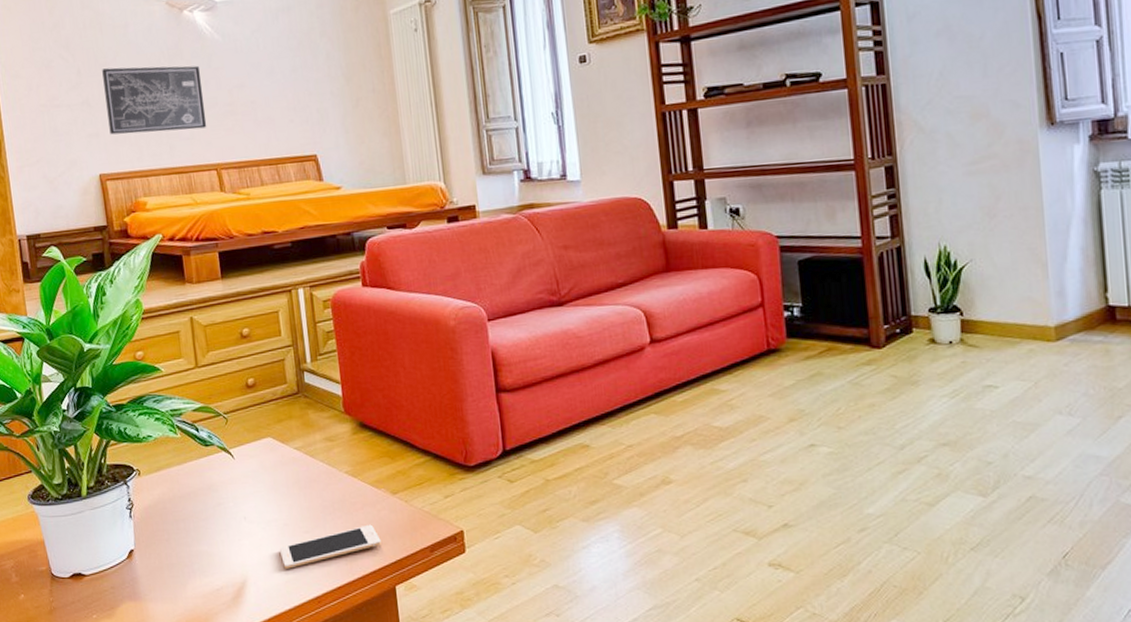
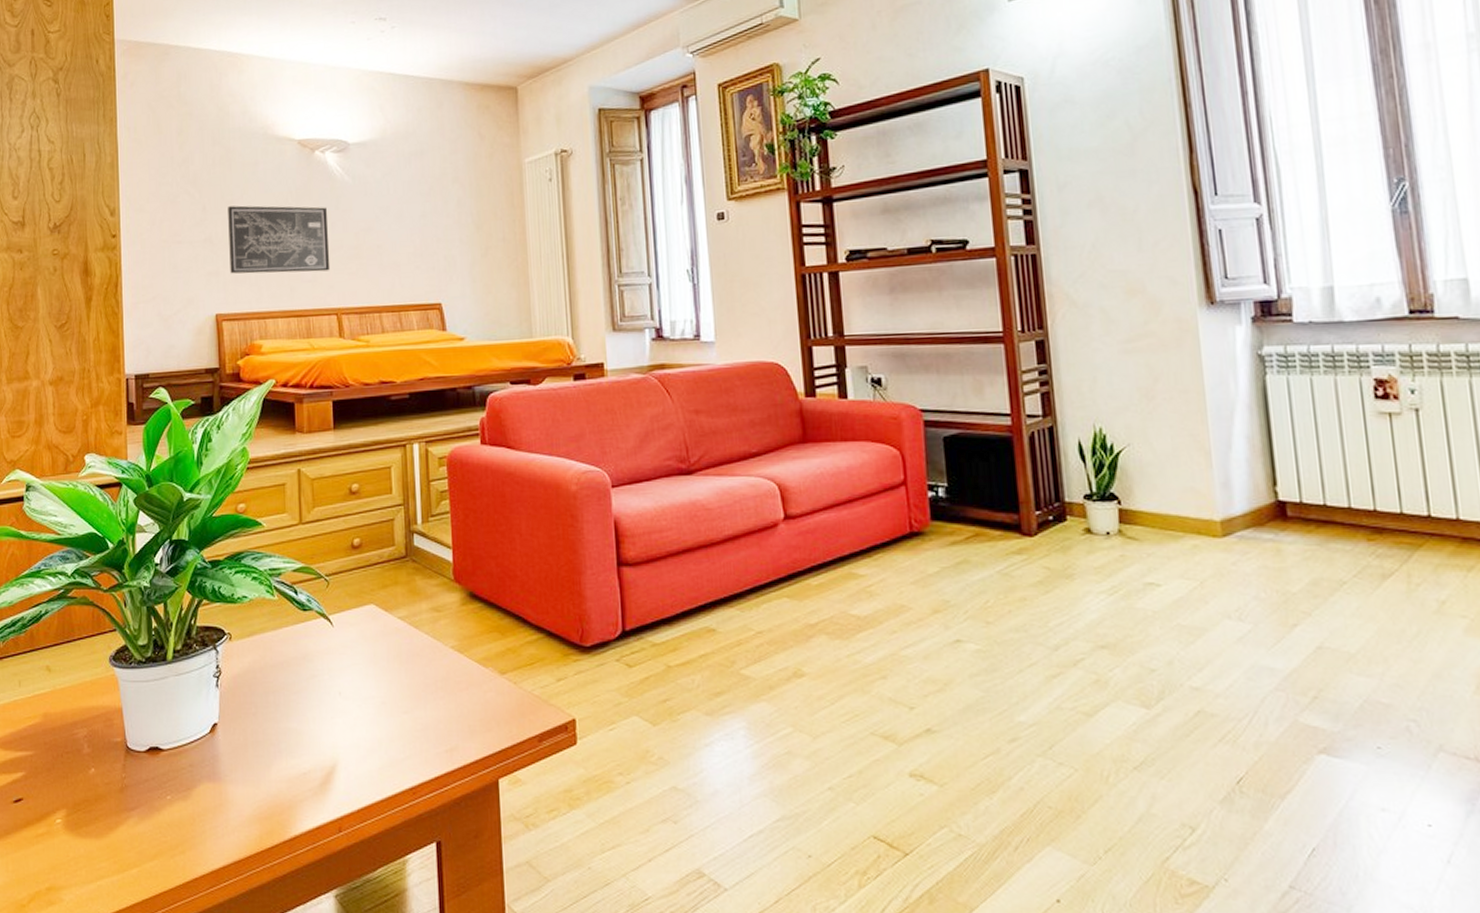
cell phone: present [279,524,381,569] -> none [374,707,486,753]

